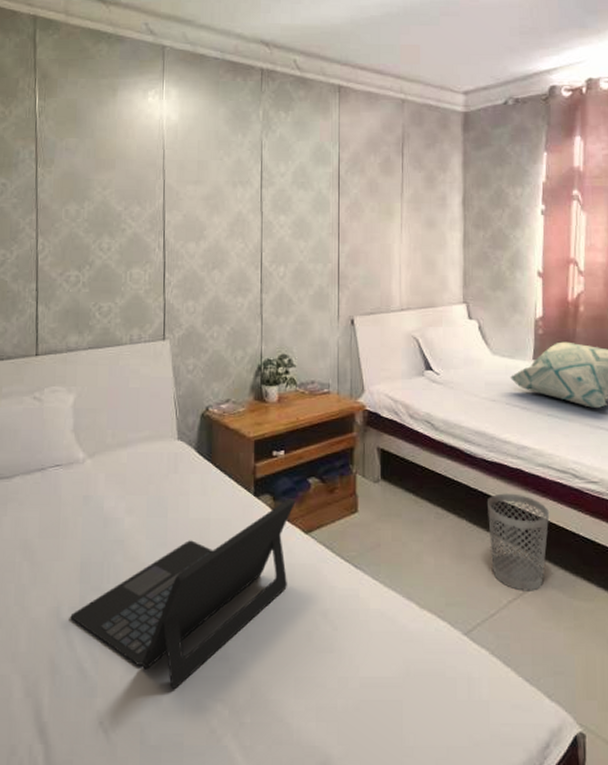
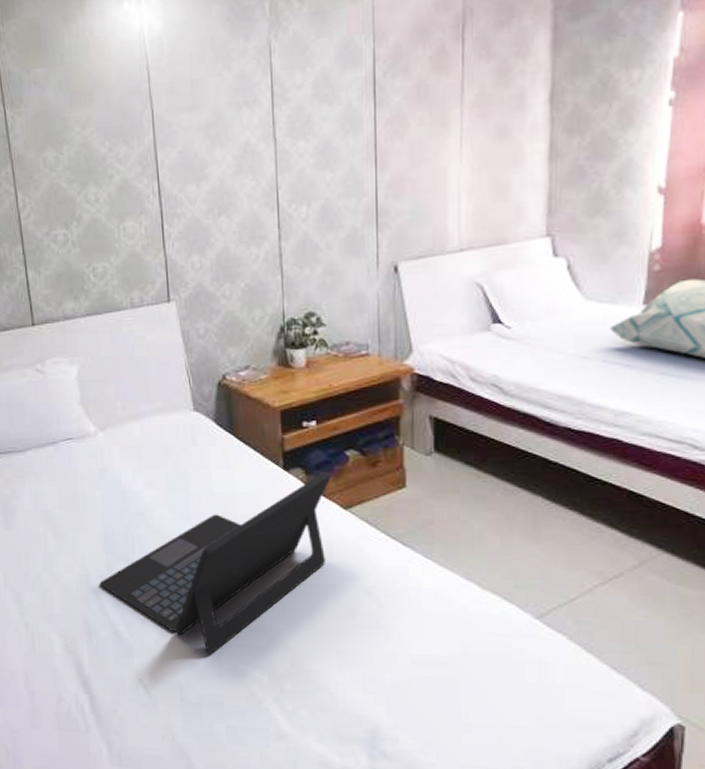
wastebasket: present [486,493,550,591] -> none [570,467,655,576]

